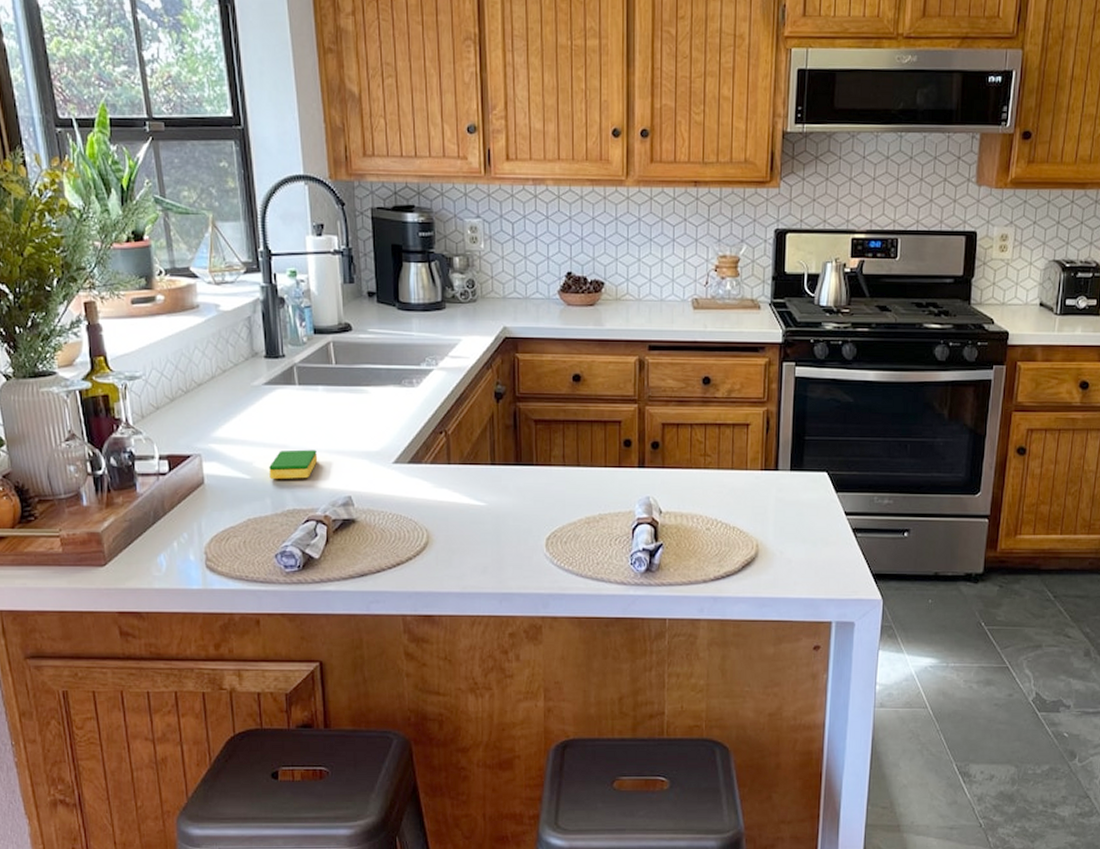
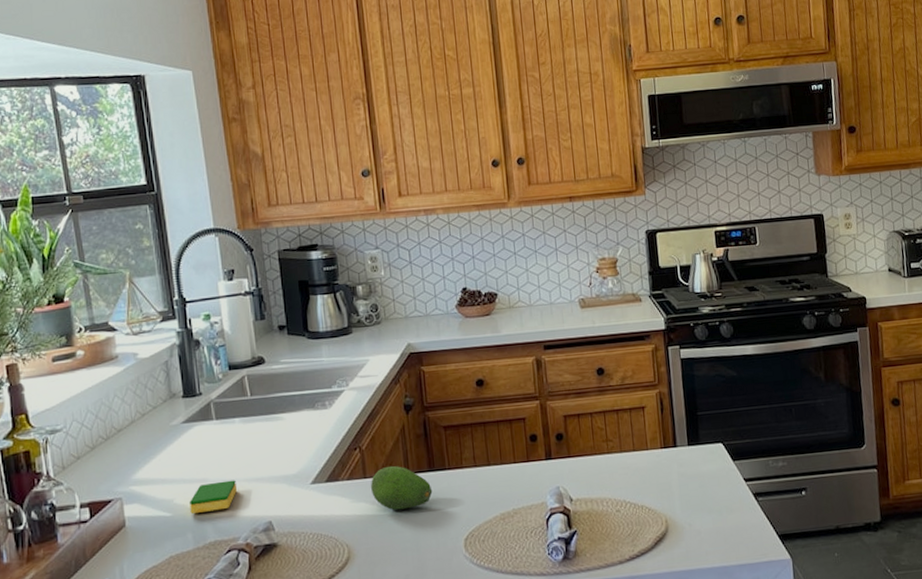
fruit: none [453,454,518,501] -> present [370,465,433,510]

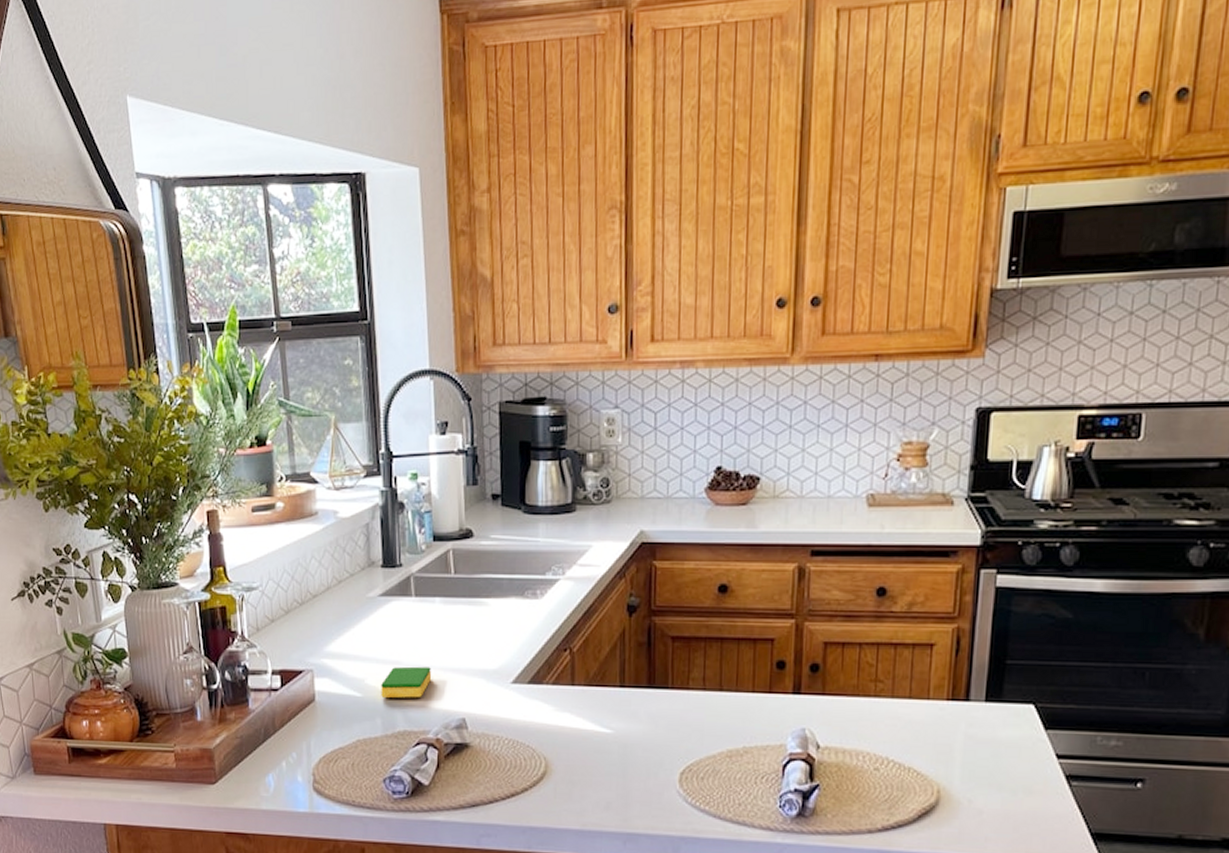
fruit: present [370,465,433,510] -> none [577,675,649,728]

